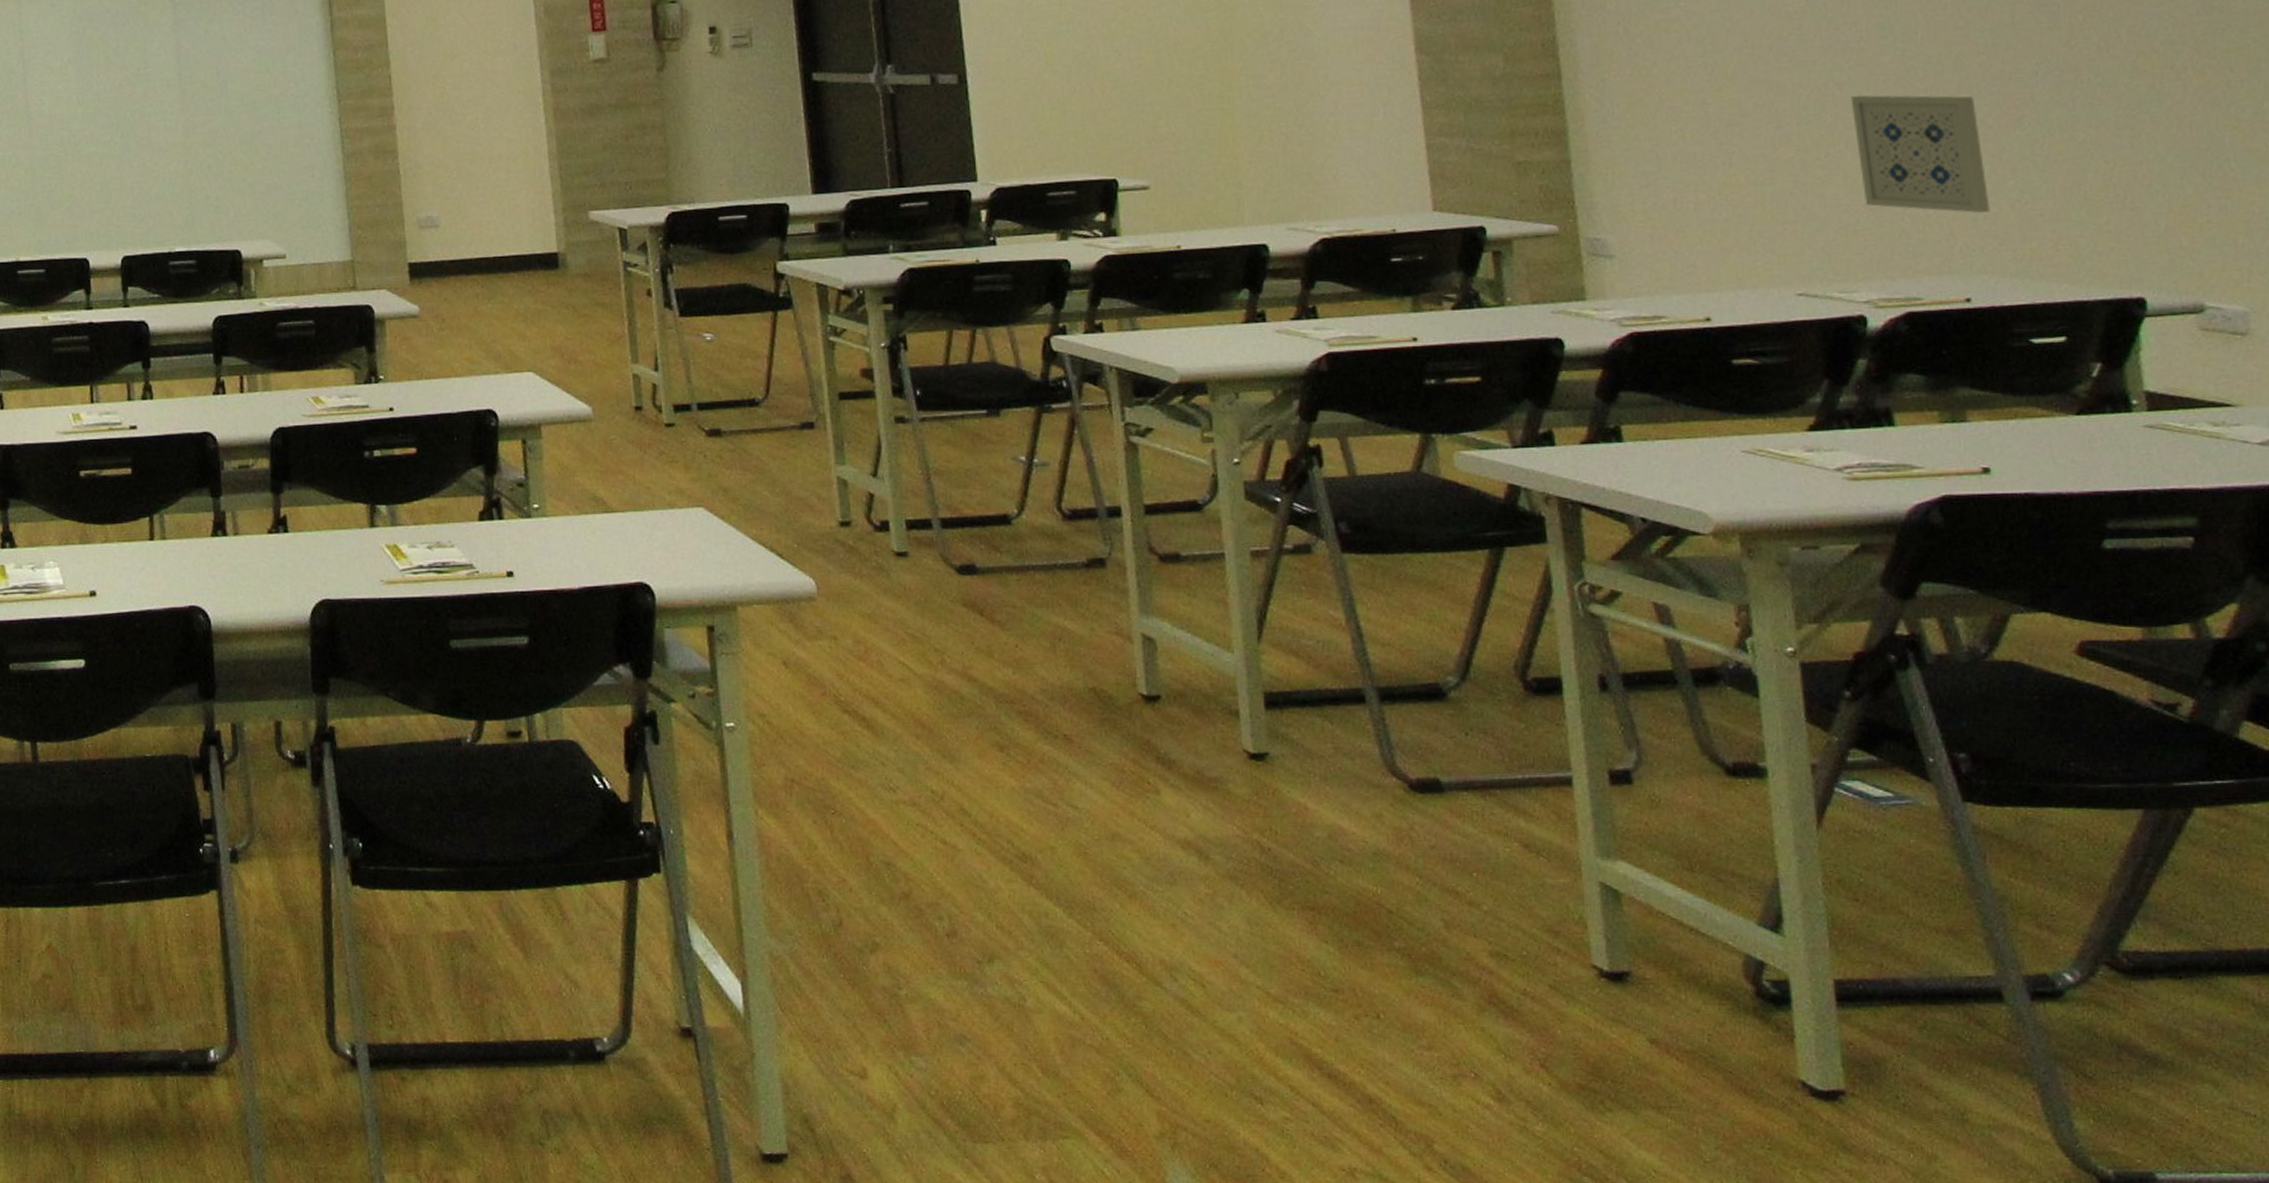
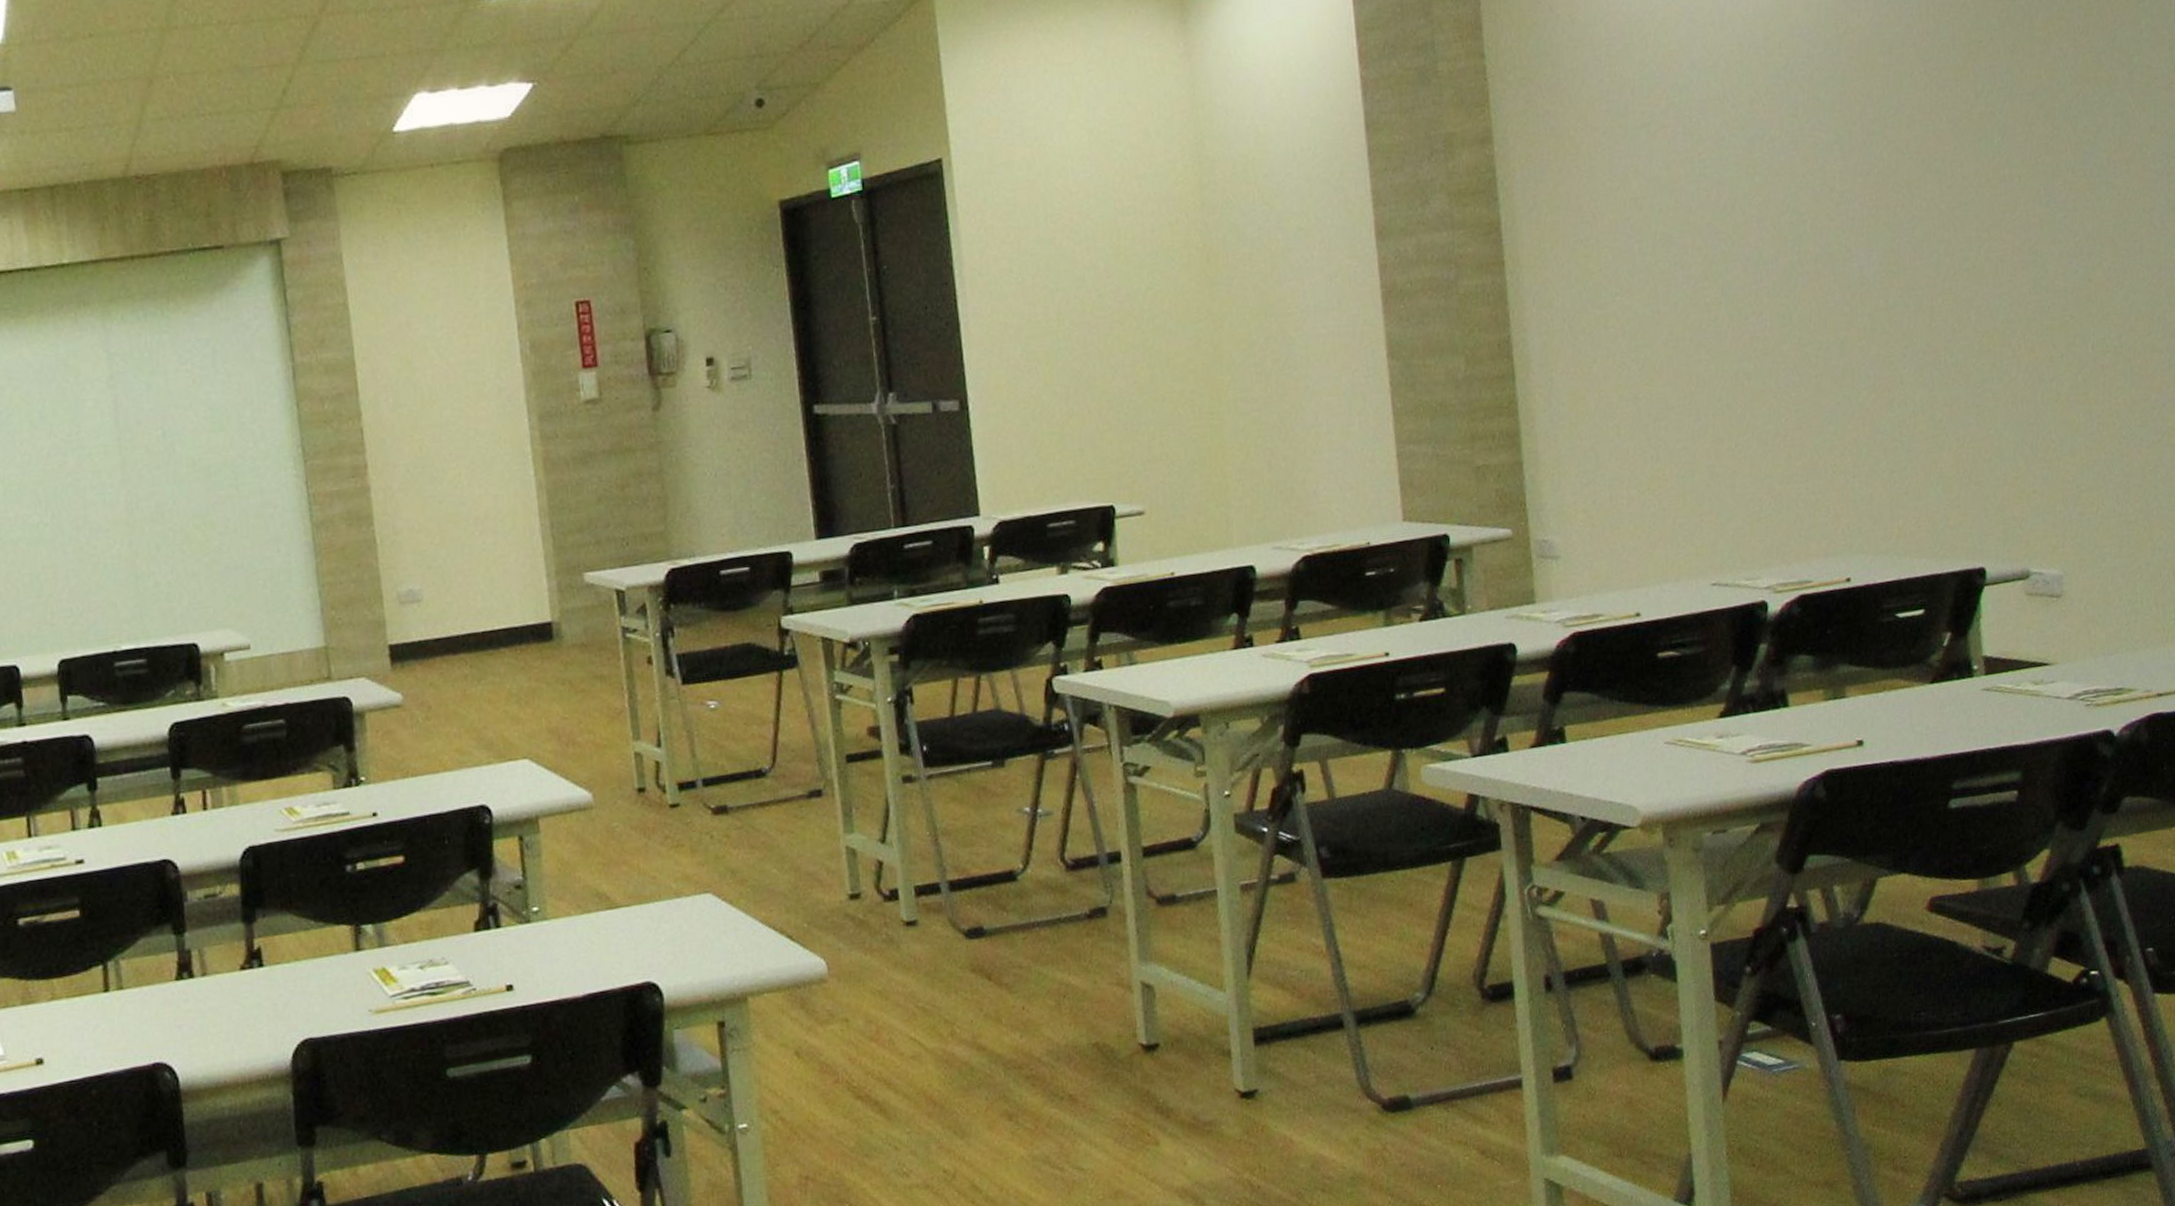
wall art: present [1850,95,1990,213] -> none [1756,381,1867,495]

